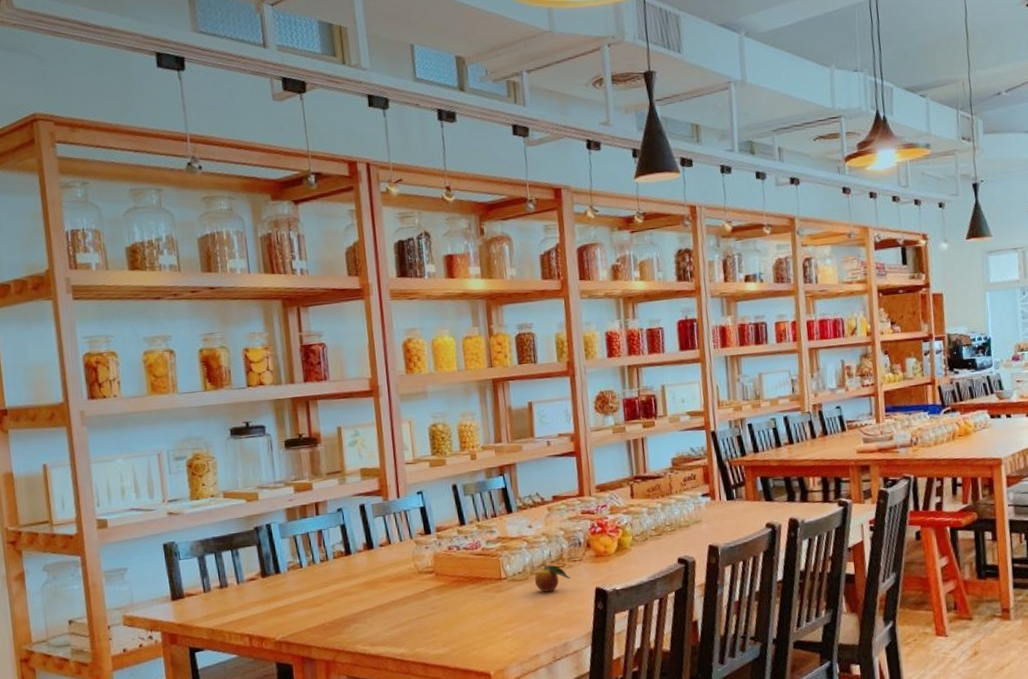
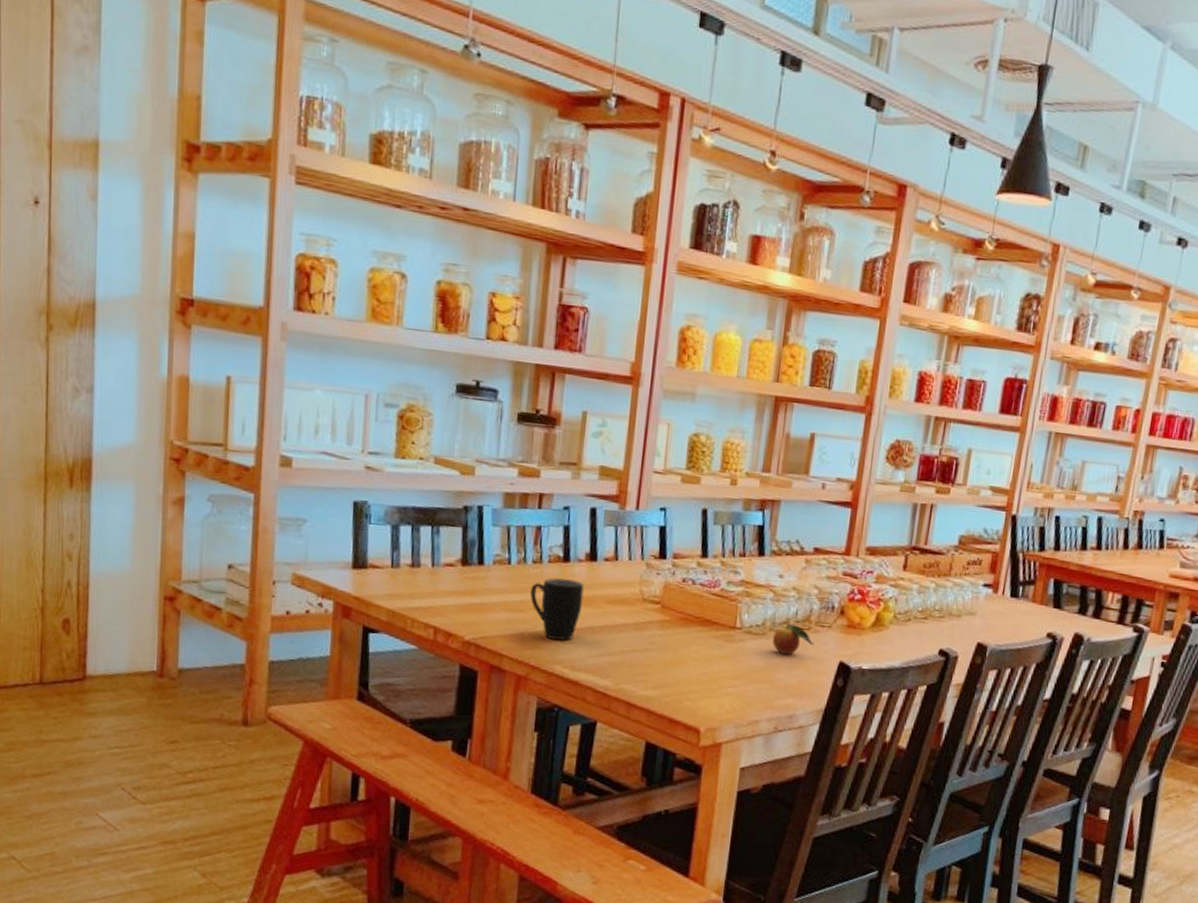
mug: none [323,568,369,623] -> present [530,578,584,640]

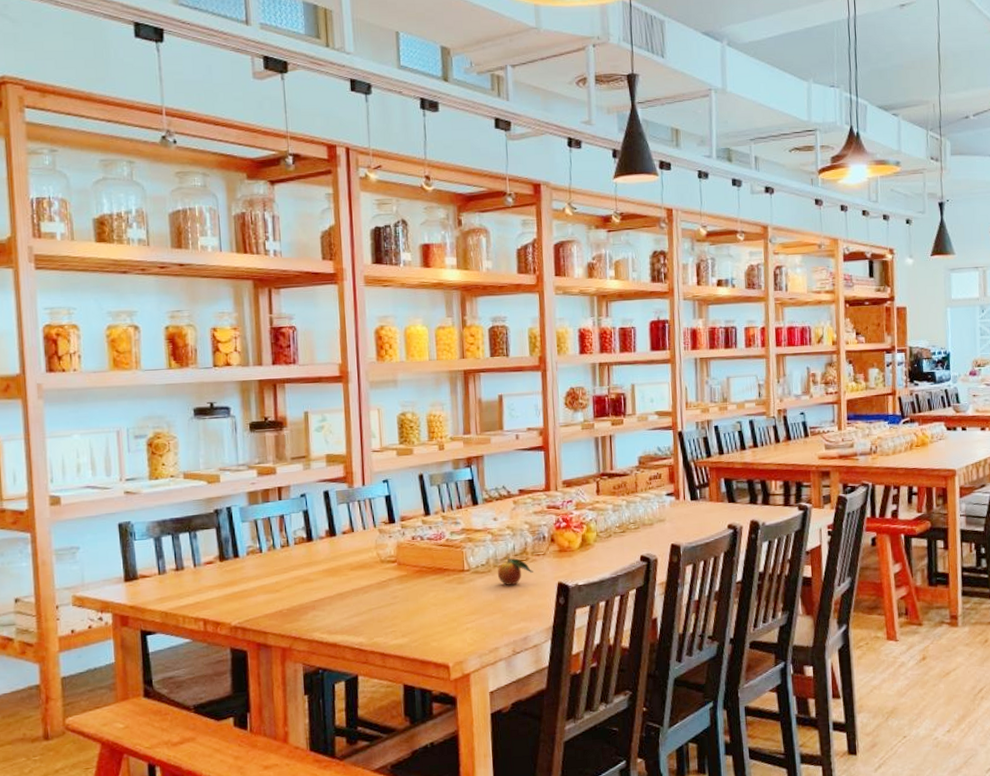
mug: present [530,578,584,640] -> none [283,555,330,610]

